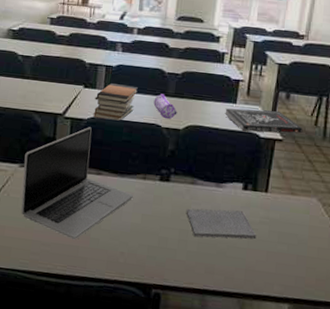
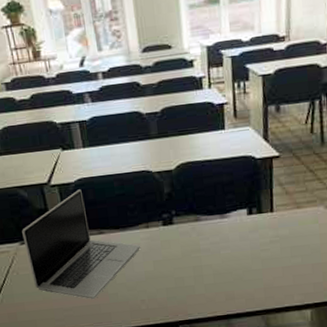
book stack: present [93,83,138,121] -> none [76,136,120,179]
pencil case: present [153,94,177,119] -> none [138,137,166,163]
notepad: present [186,208,257,239] -> none [195,235,270,269]
book: present [225,108,303,134] -> none [214,126,300,156]

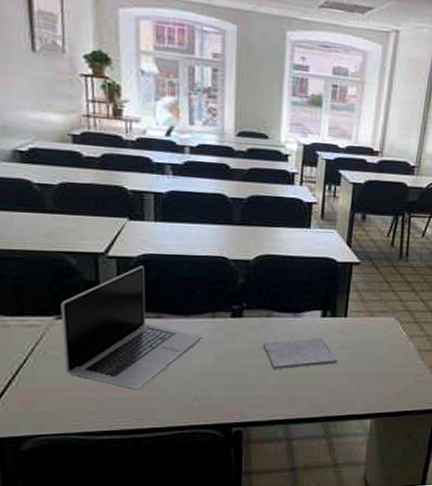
notepad: none [195,235,270,269] -> present [263,338,338,369]

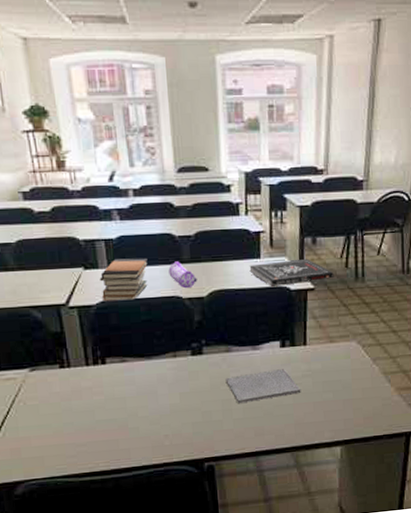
laptop: present [60,265,202,392] -> none [32,312,166,434]
book stack: none [144,213,197,256] -> present [99,258,148,301]
pencil case: none [217,222,245,250] -> present [168,261,198,289]
book: none [298,233,380,257] -> present [249,258,334,286]

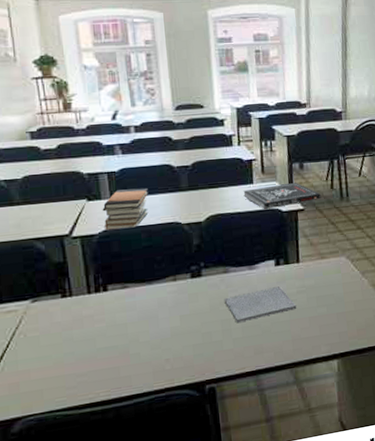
pencil case: present [168,261,198,289] -> none [168,189,195,215]

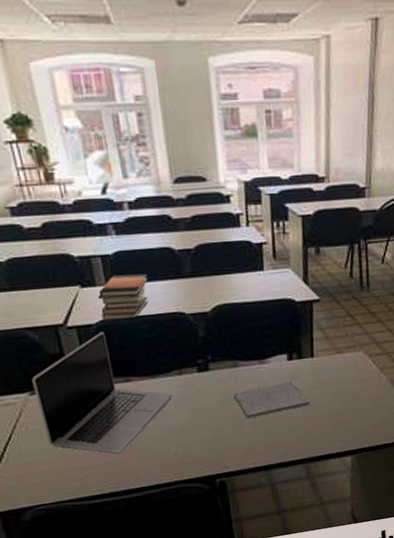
laptop: none [35,241,167,362] -> present [32,332,173,456]
book: present [243,182,322,209] -> none [253,269,339,299]

